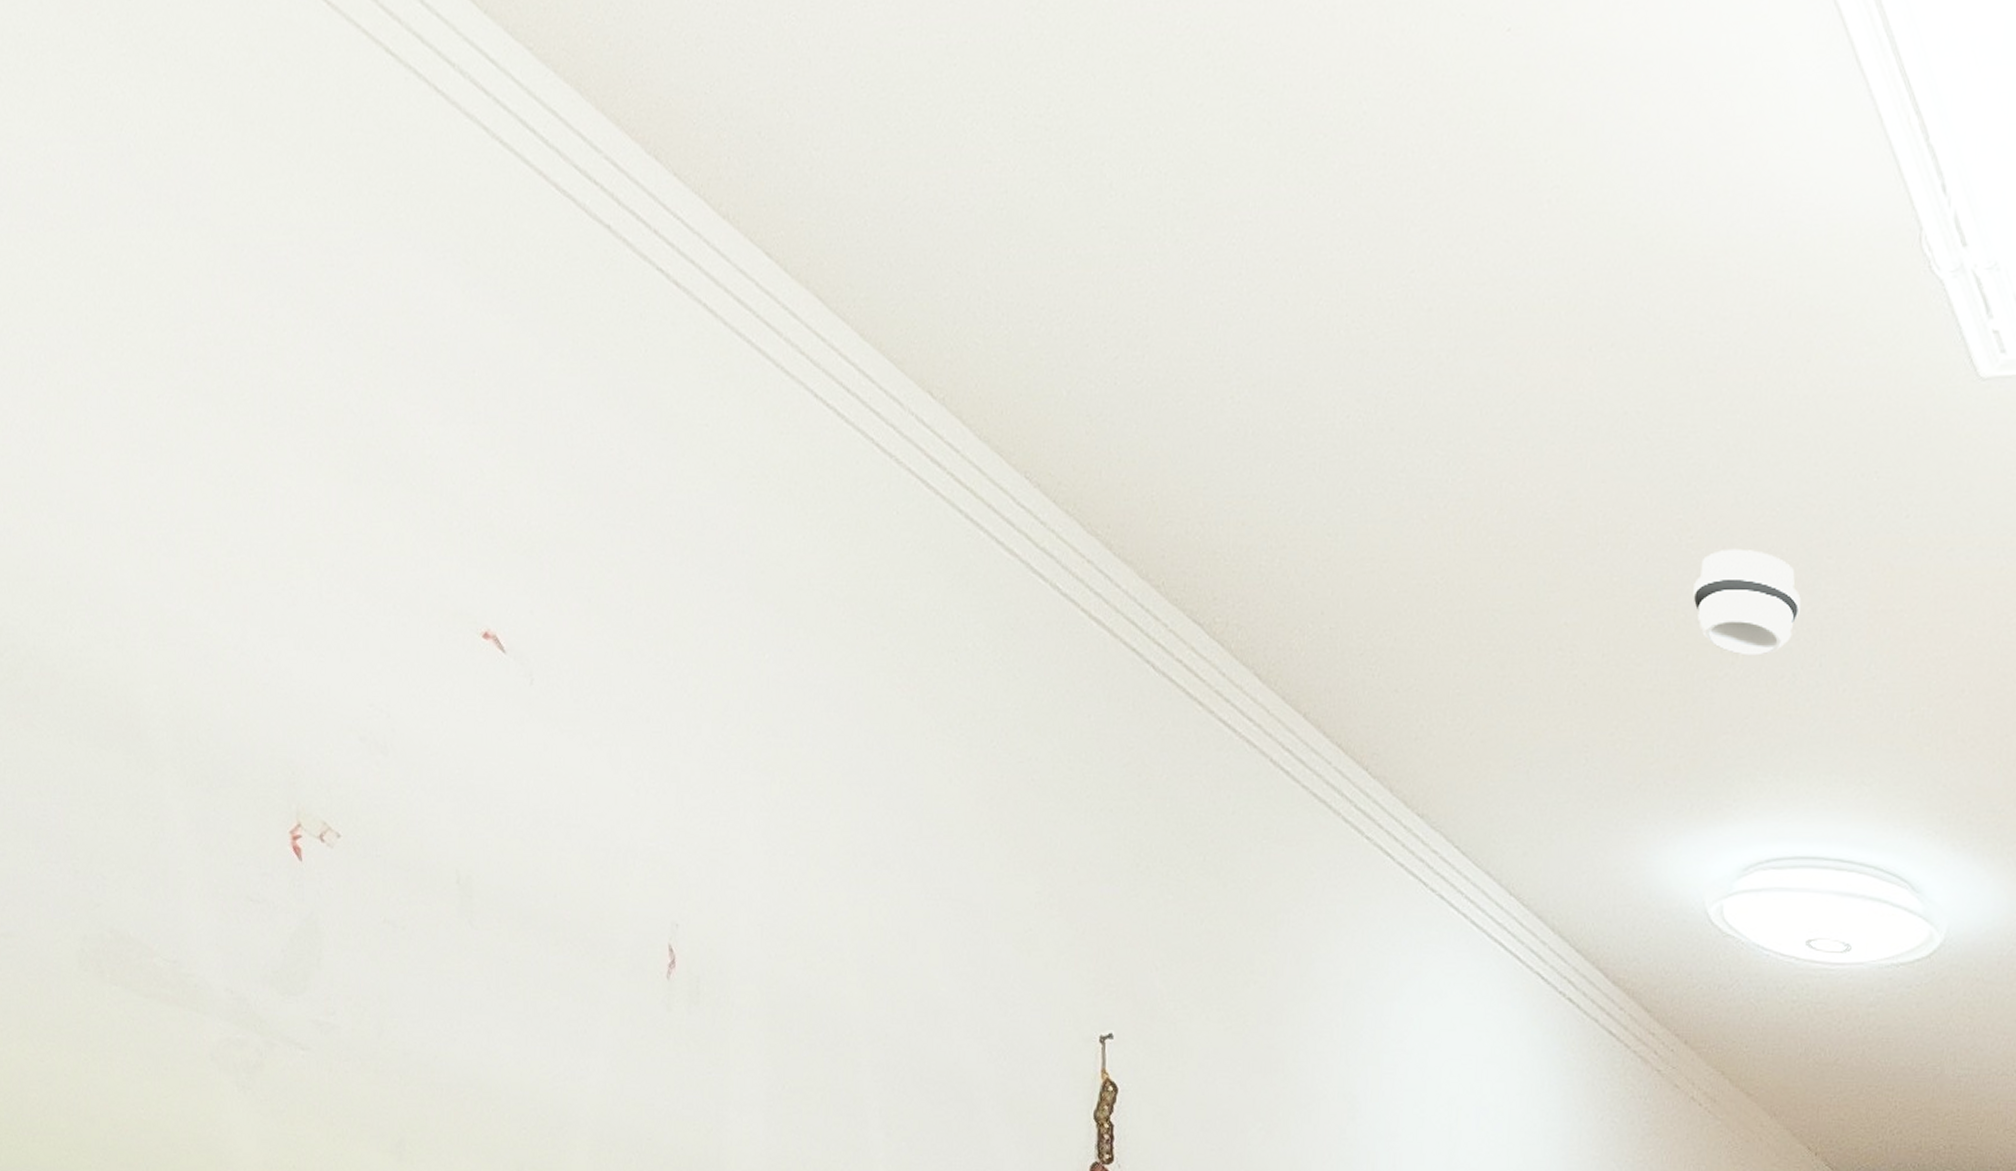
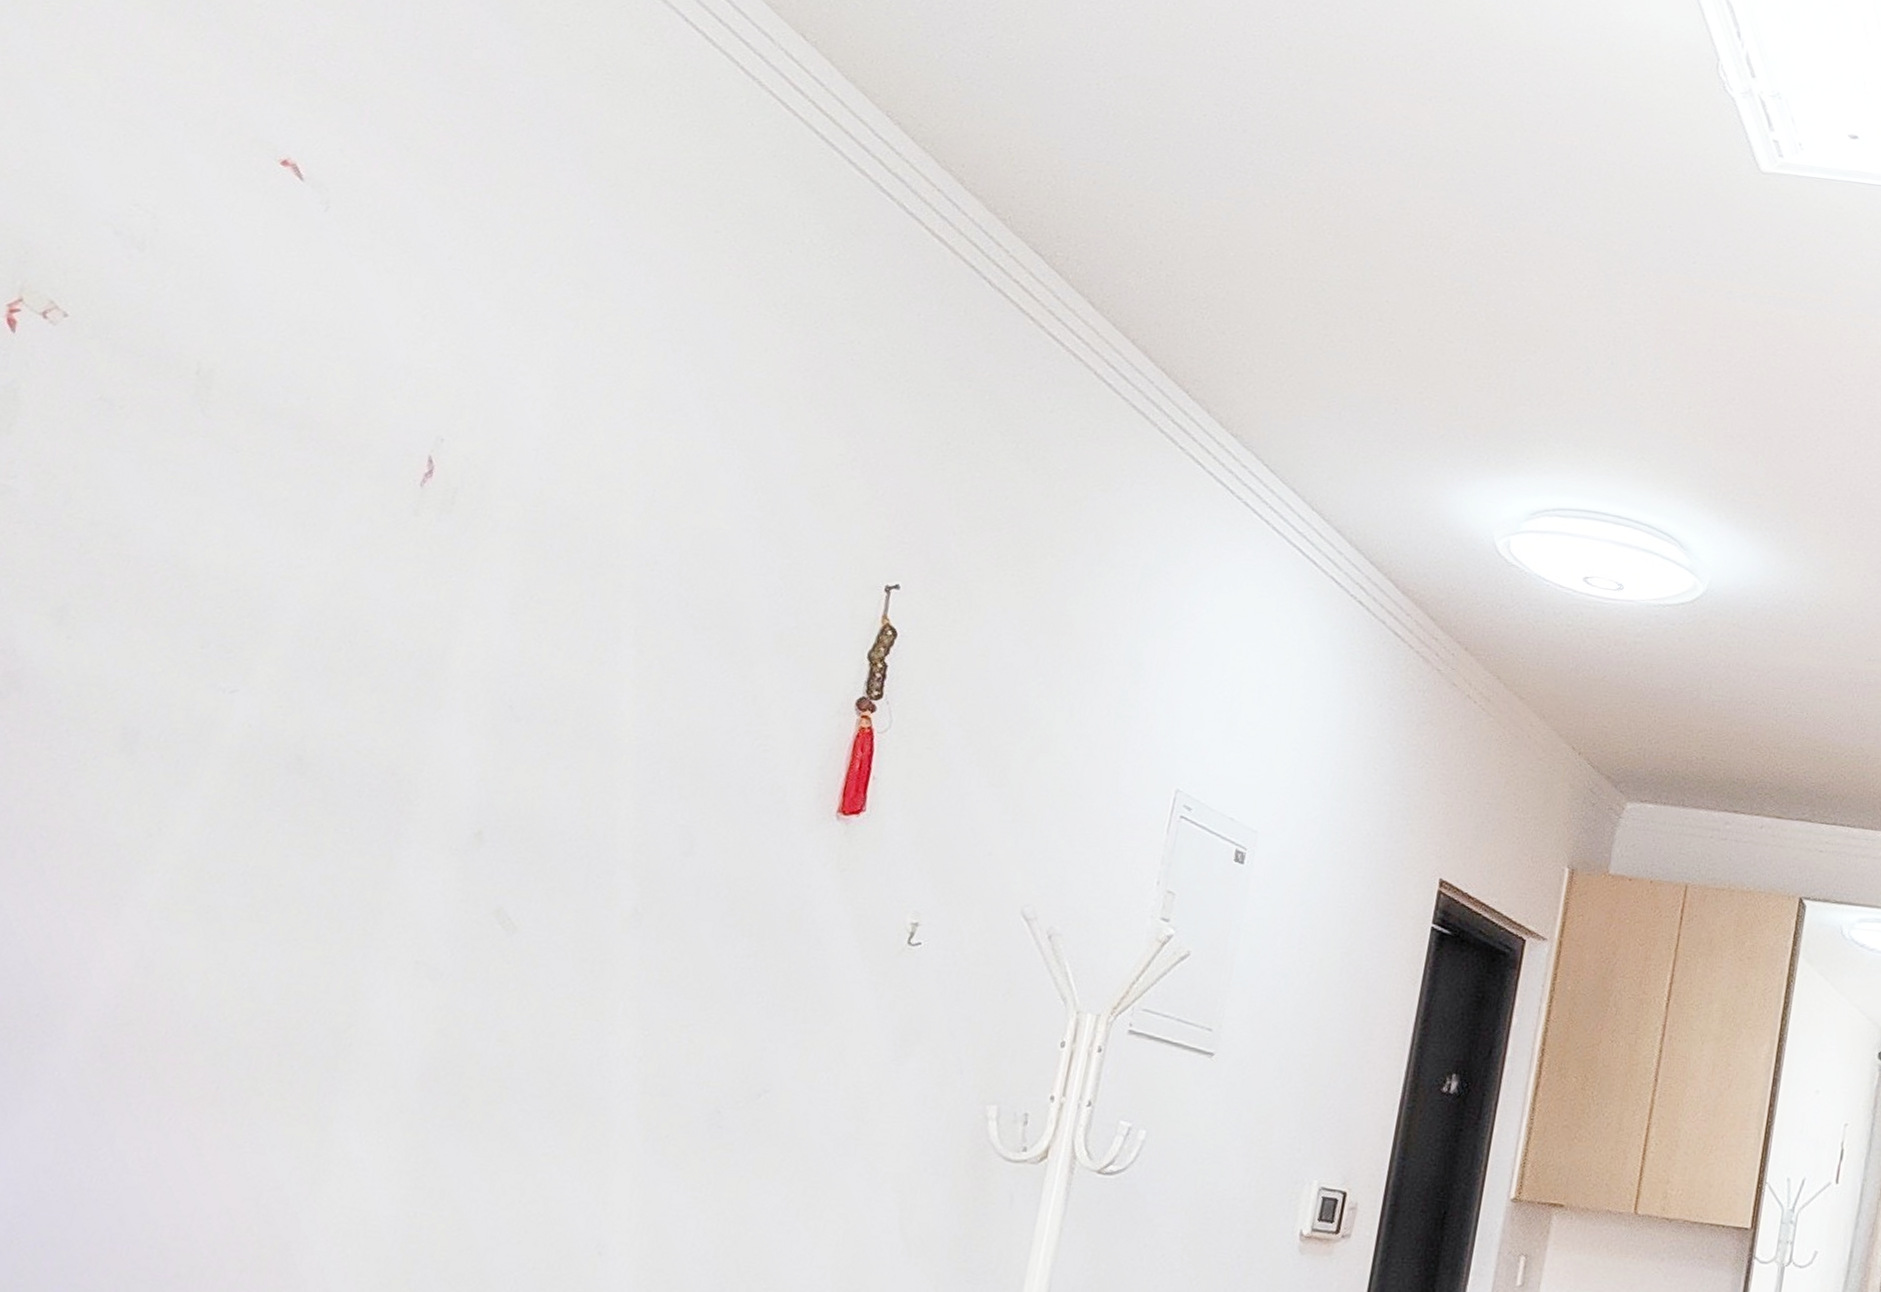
smoke detector: present [1693,548,1801,656] -> none [1503,265,1599,350]

